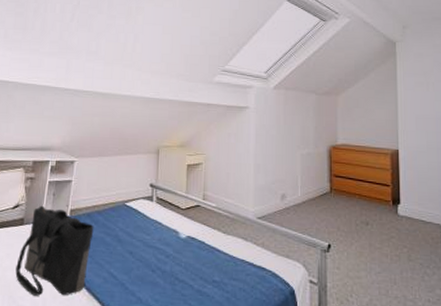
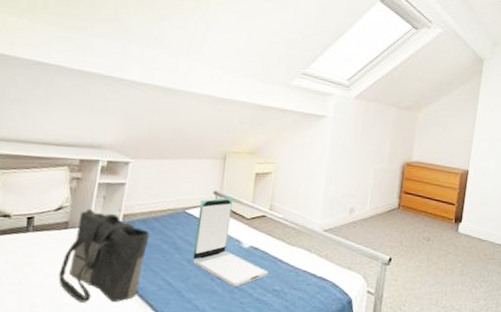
laptop: none [134,189,207,279] -> present [192,198,268,287]

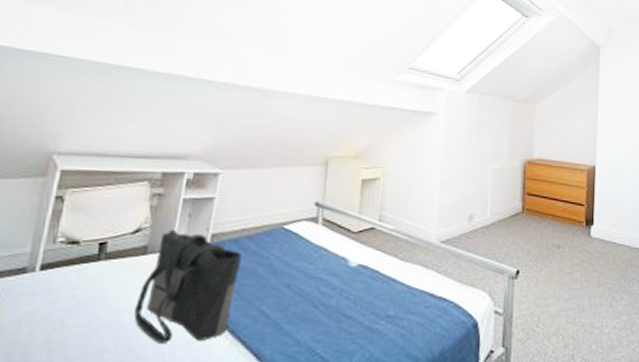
laptop: present [192,198,268,287] -> none [292,209,380,315]

